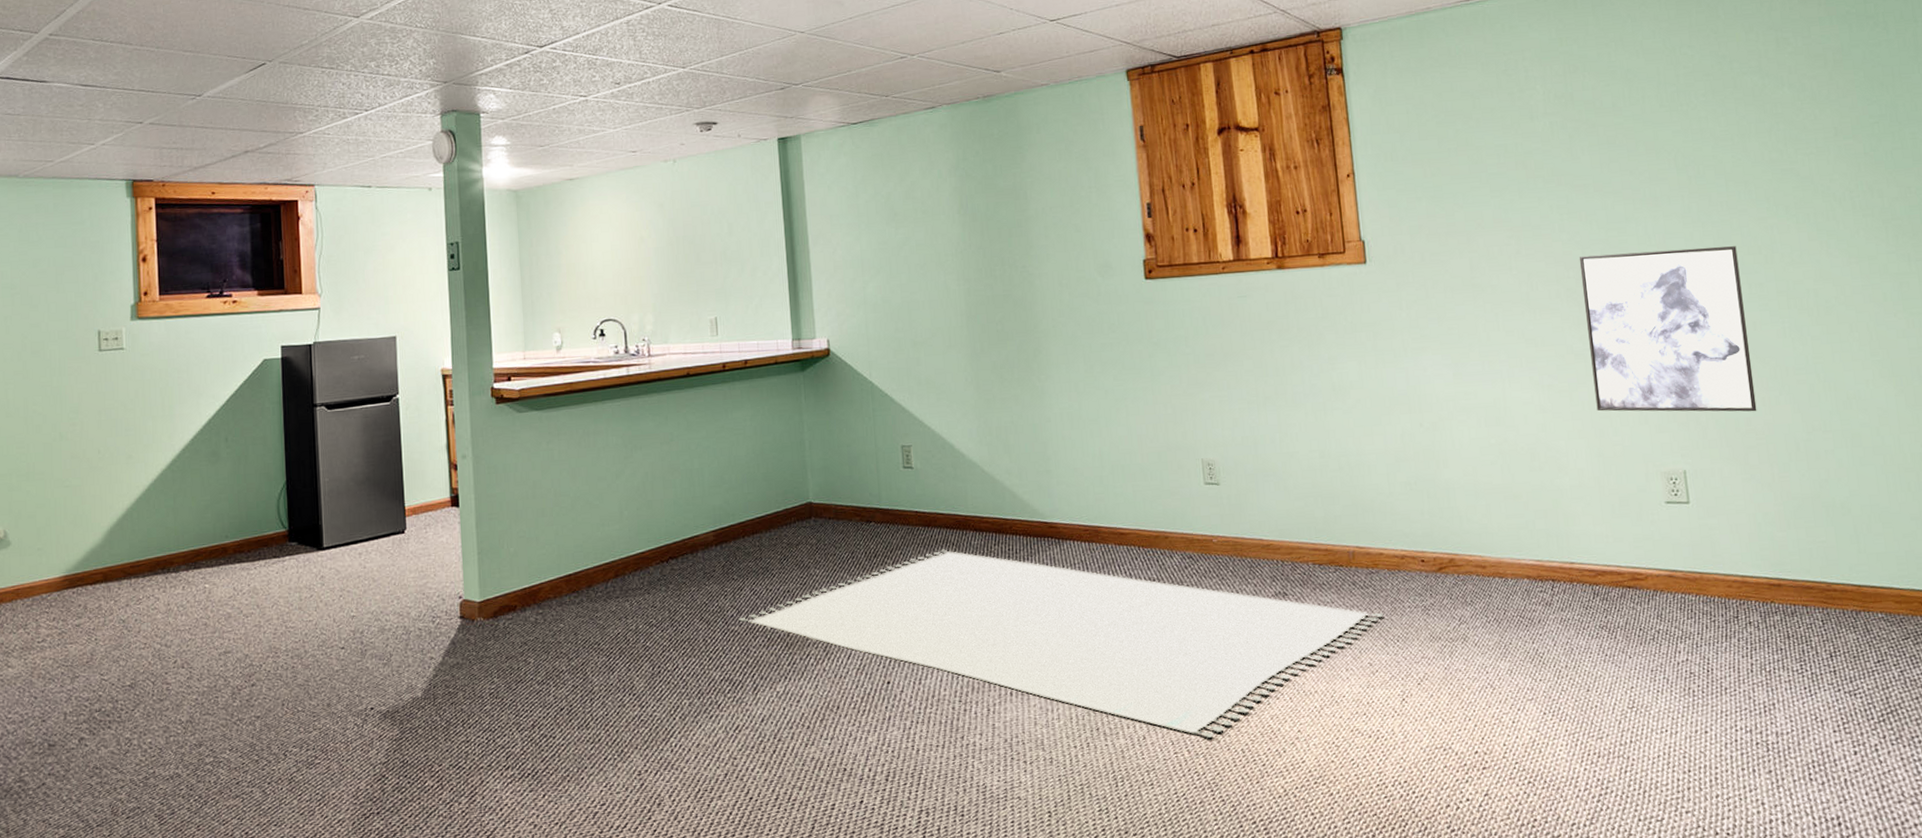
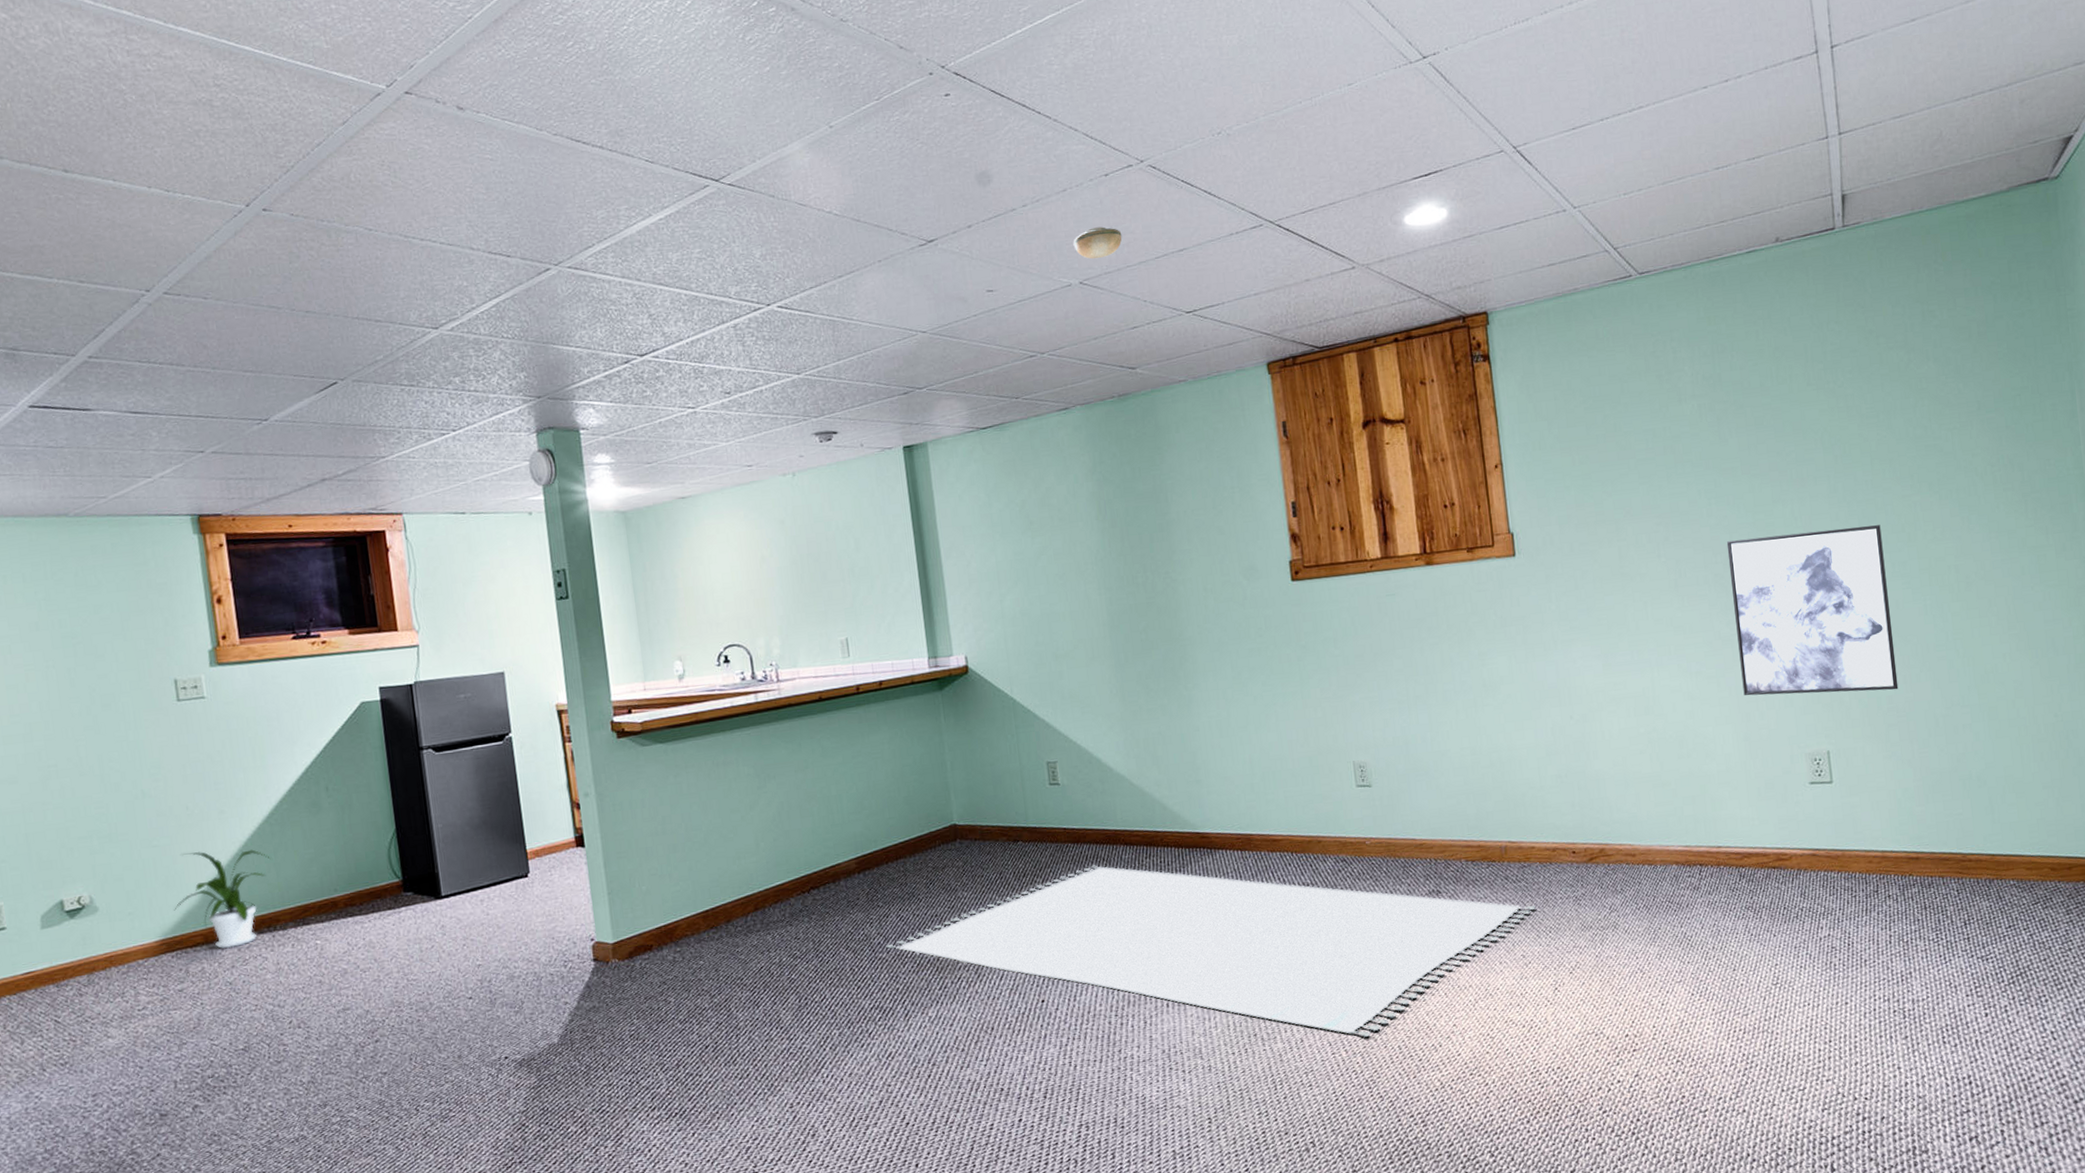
house plant: none [79,494,171,588] -> present [174,849,272,949]

